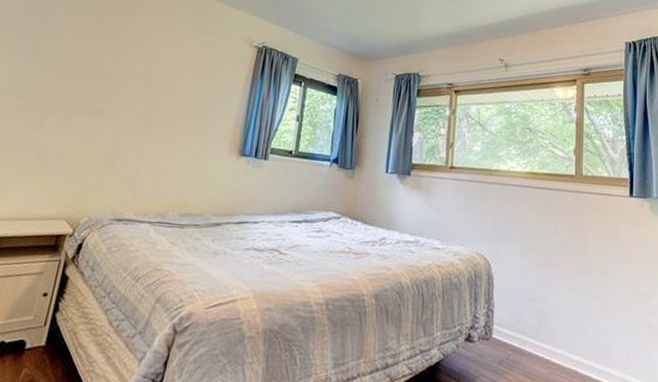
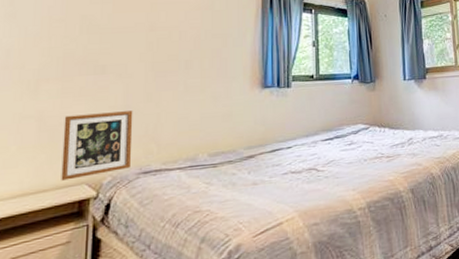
picture frame: none [45,151,118,213] -> present [61,111,133,181]

